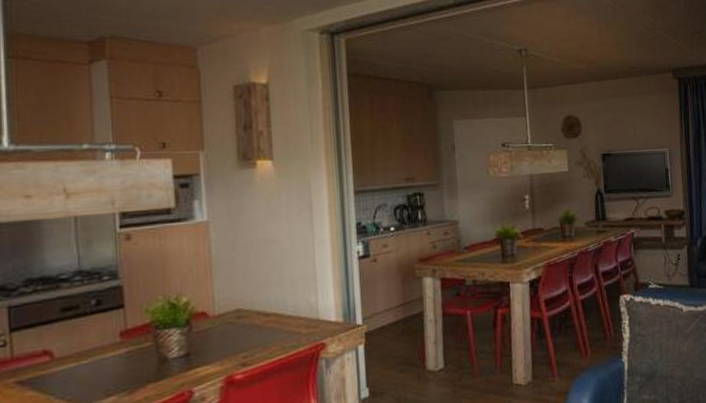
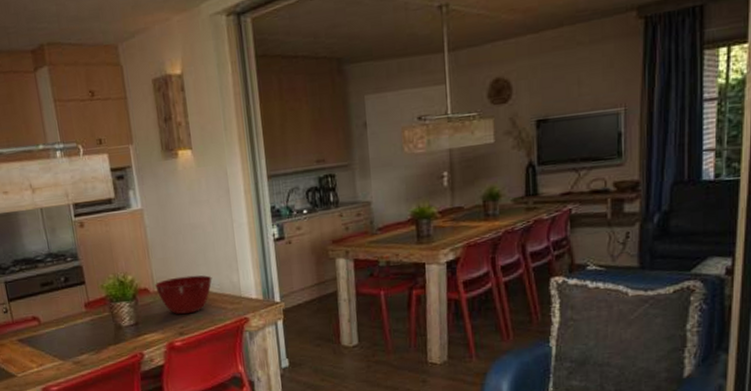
mixing bowl: none [215,296,286,342] -> present [154,275,212,315]

